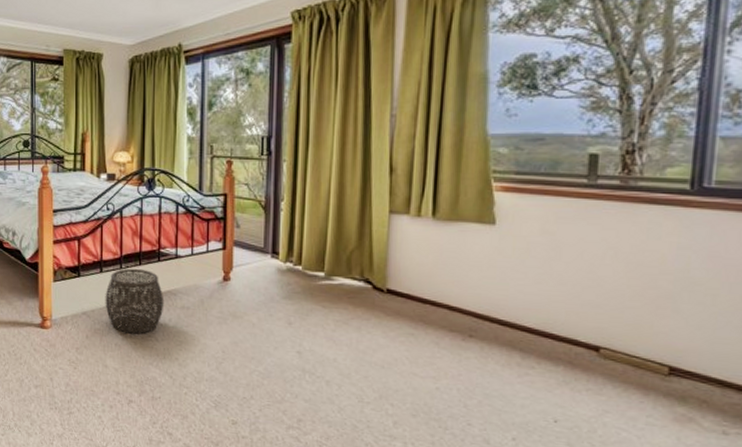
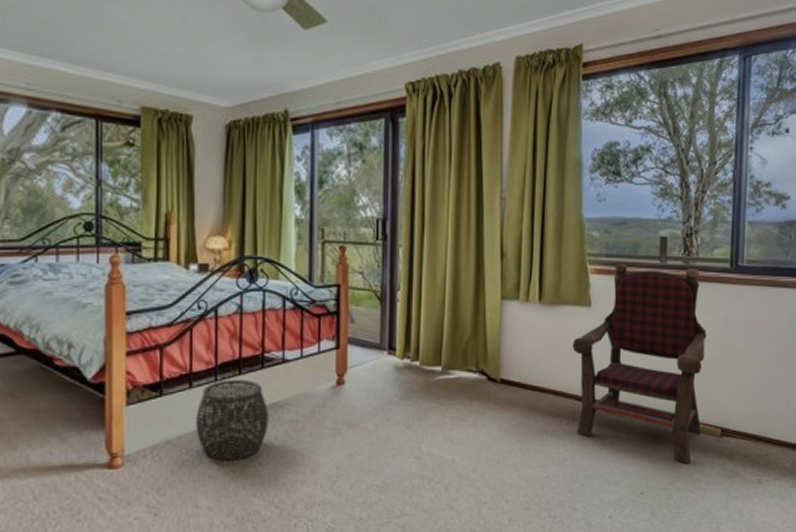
armchair: none [471,182,652,399] -> present [572,264,707,464]

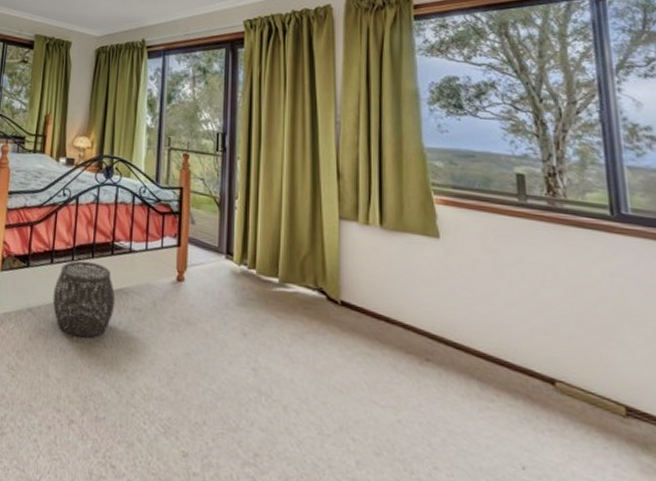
armchair: present [572,264,707,464] -> none [420,197,598,444]

